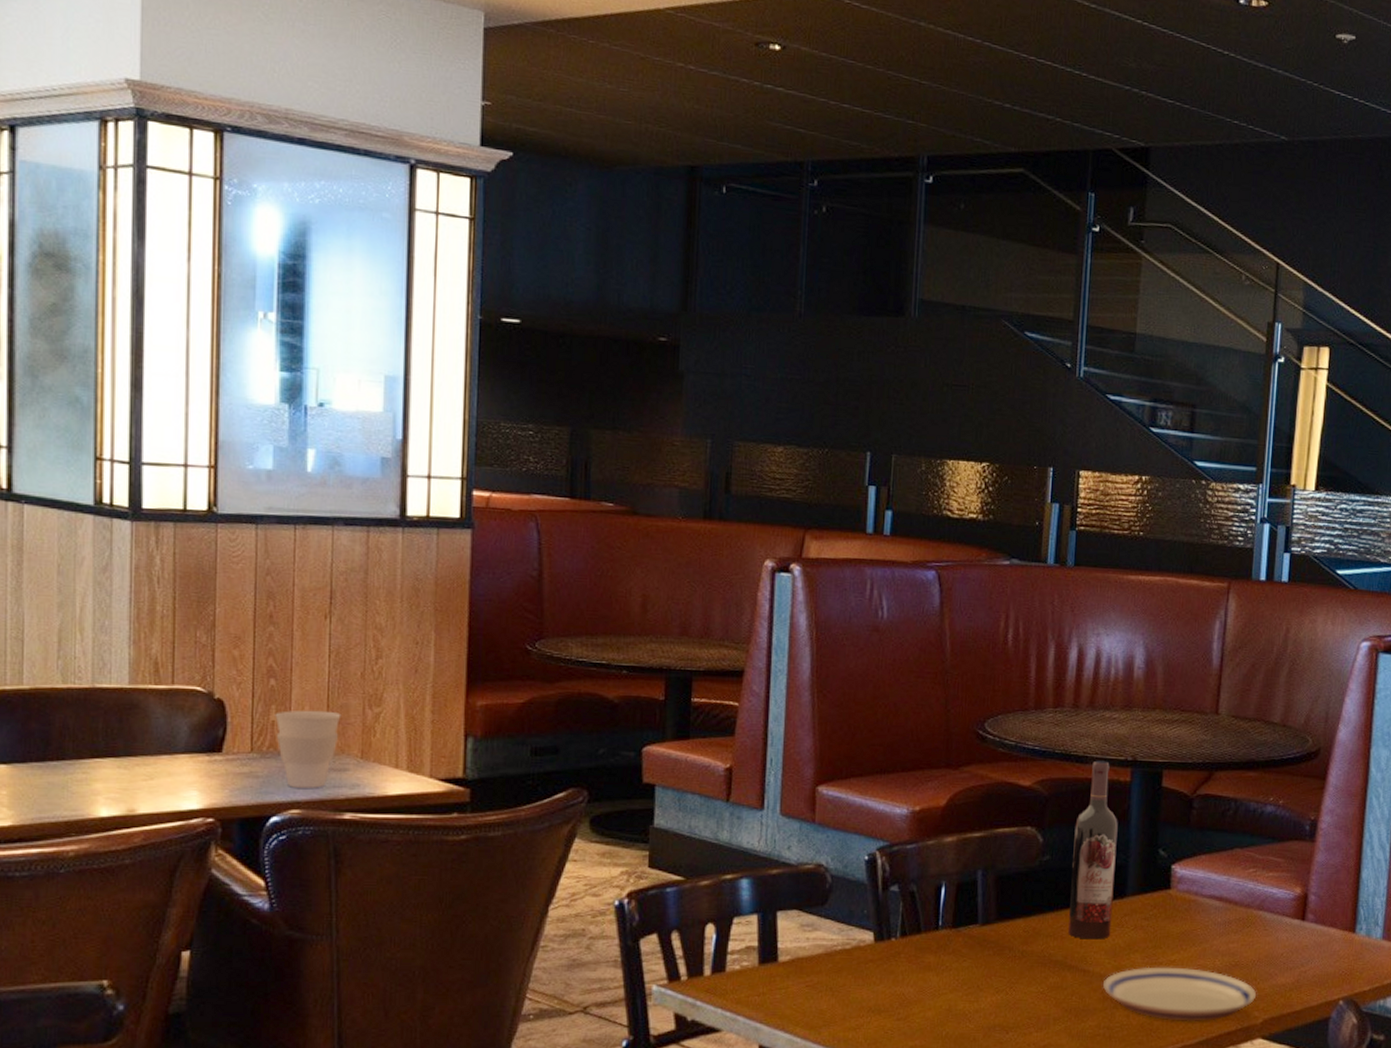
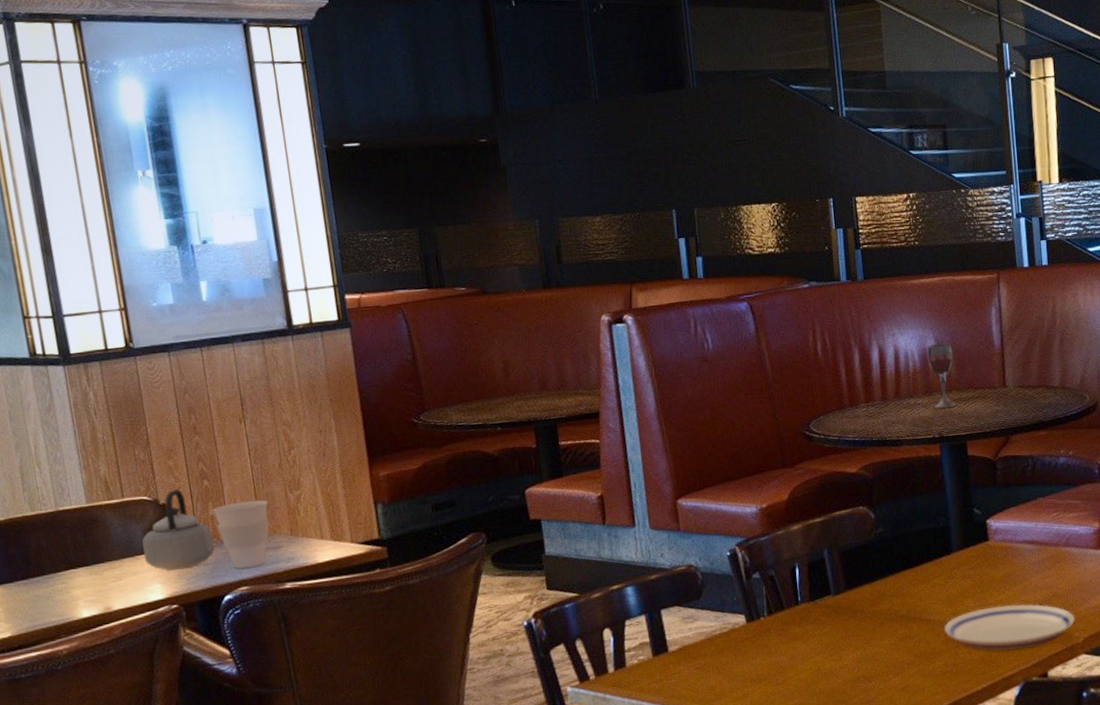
teapot: none [186,684,269,778] -> present [142,489,215,571]
wine bottle: present [1068,760,1118,940] -> none [899,441,944,594]
cup: none [1130,652,1164,729] -> present [927,343,957,409]

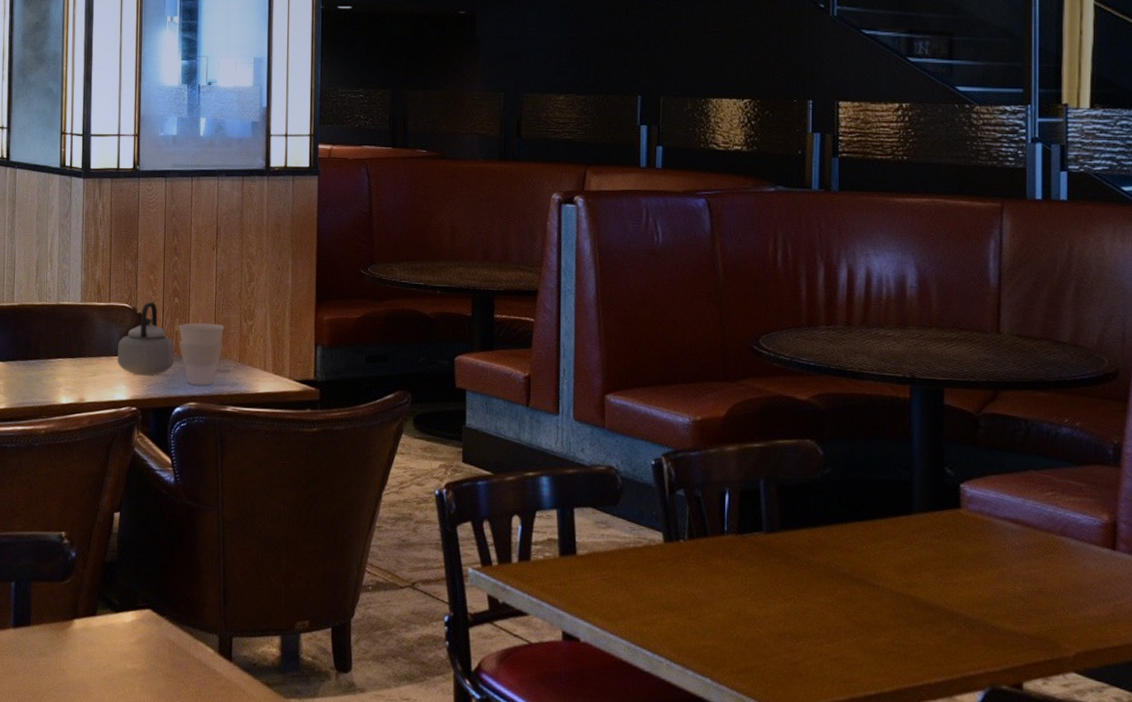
cup: present [927,343,957,409] -> none [906,271,937,347]
plate: present [944,604,1075,651] -> none [895,586,1066,649]

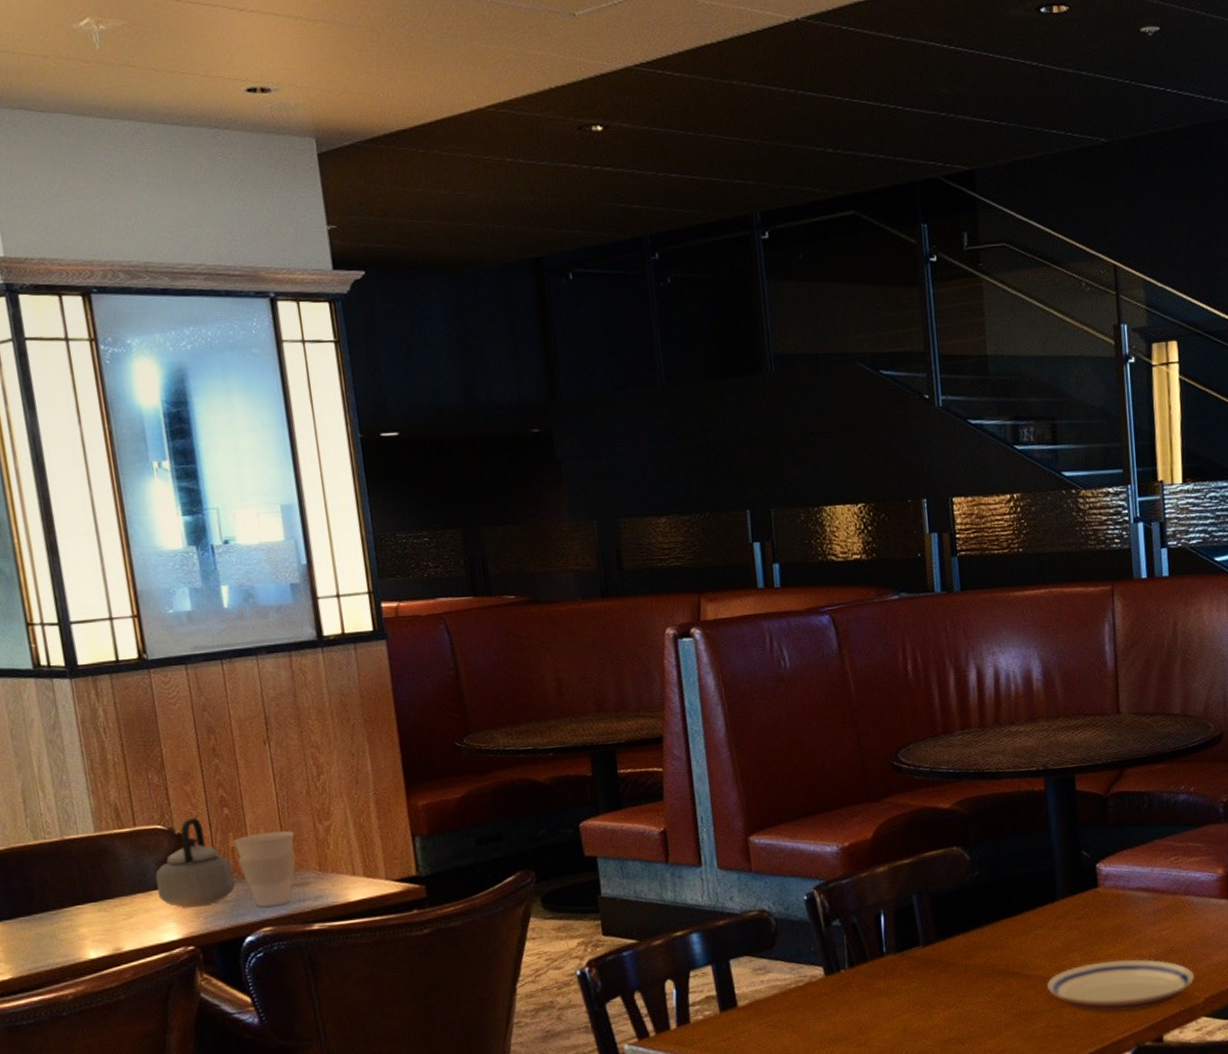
plate: none [895,586,1066,649] -> present [1047,959,1195,1012]

